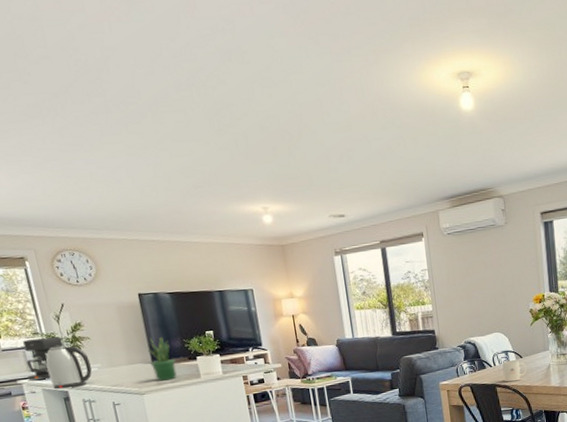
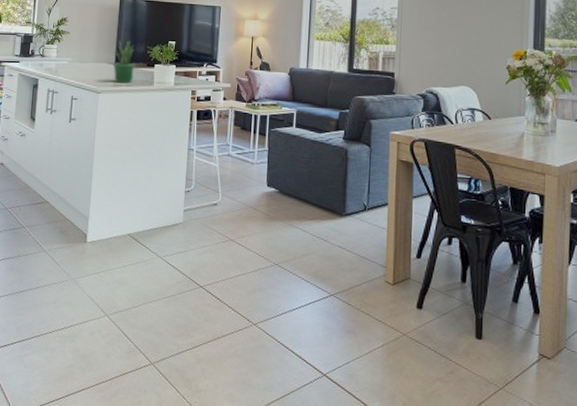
coffee maker: present [23,337,63,381] -> none [11,27,47,66]
kettle: present [45,345,92,390] -> none [27,36,64,77]
mug: present [502,360,527,382] -> none [465,120,495,146]

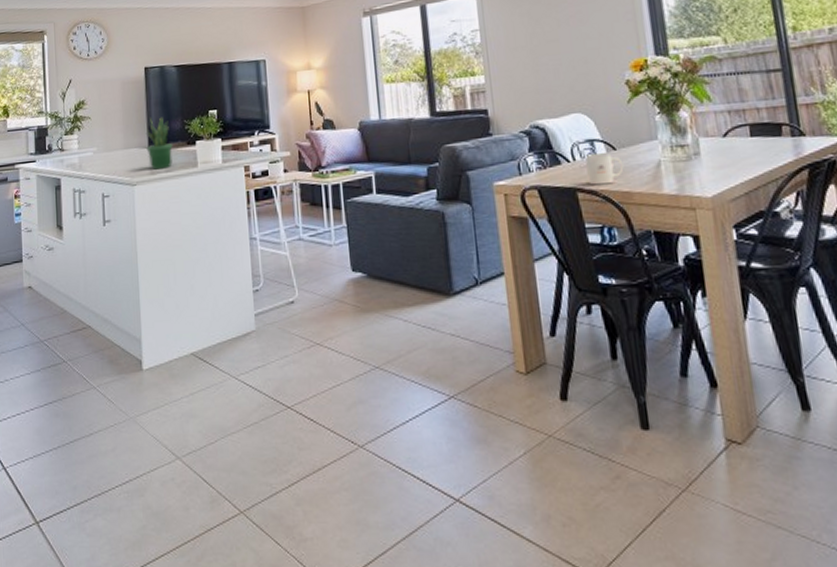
mug: none [465,120,495,146] -> present [585,153,624,185]

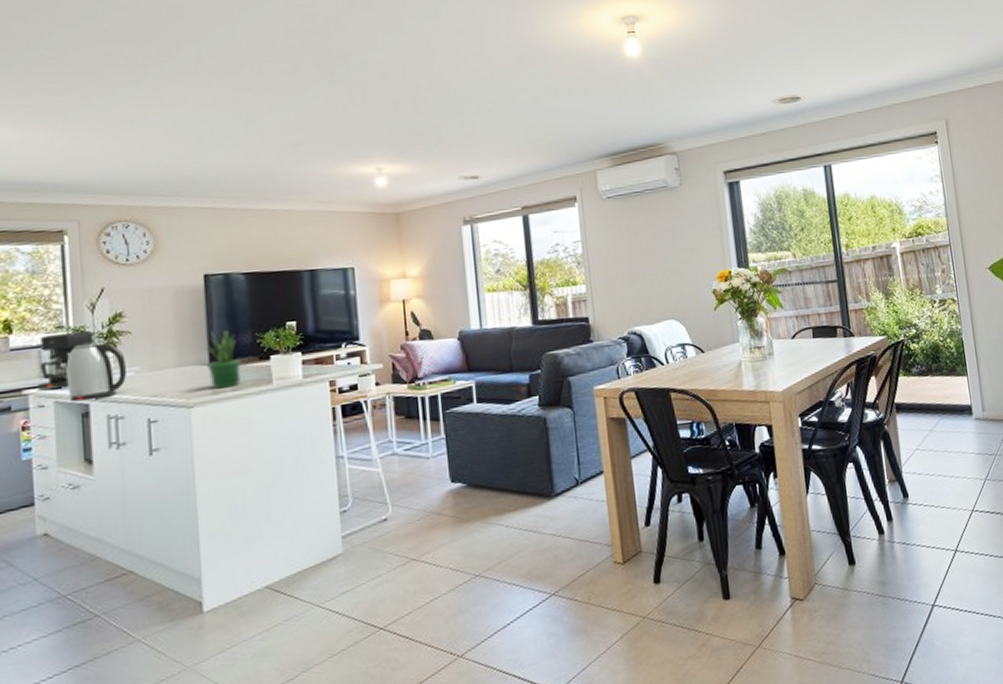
coffee maker: none [26,116,64,166] -> present [38,331,94,391]
kettle: none [45,126,87,176] -> present [66,342,126,402]
mug: present [585,153,624,185] -> none [677,355,711,386]

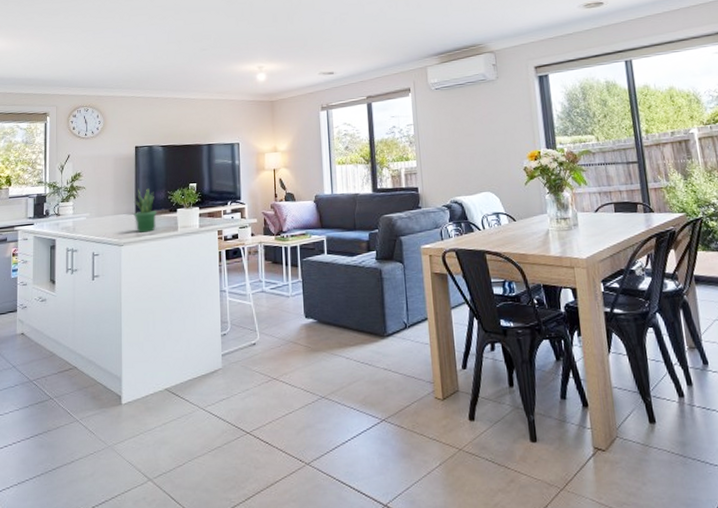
coffee maker: present [38,331,94,391] -> none [24,186,61,228]
kettle: present [66,342,126,402] -> none [42,194,80,237]

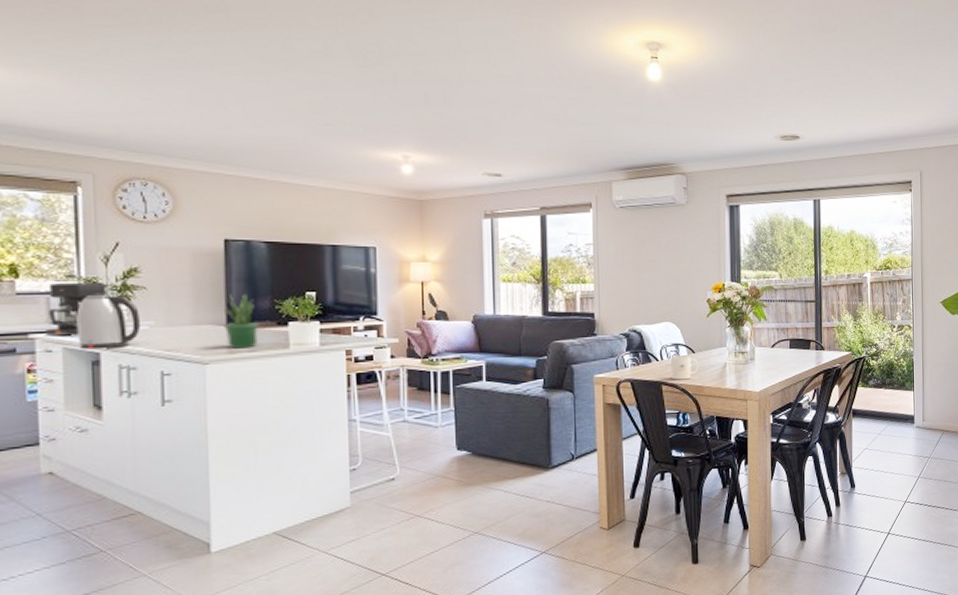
coffee maker: none [24,186,61,228] -> present [45,282,107,336]
kettle: none [42,194,80,237] -> present [76,294,140,350]
mug: none [492,223,522,249] -> present [671,355,699,380]

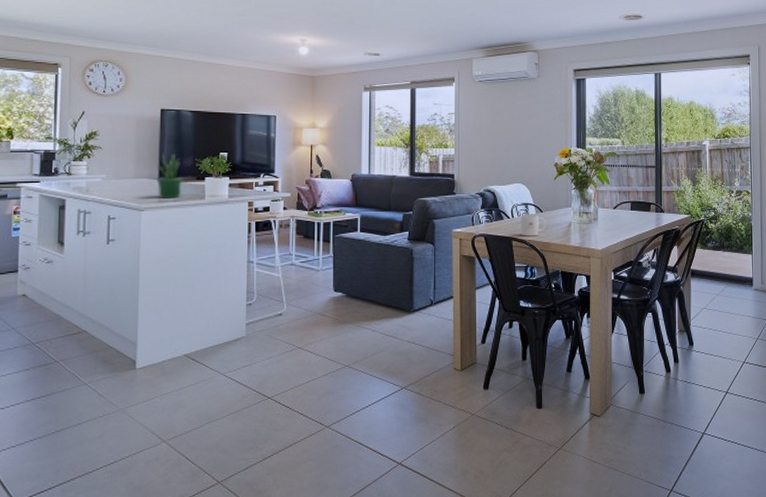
coffee maker: present [45,282,107,336] -> none [28,142,73,185]
kettle: present [76,294,140,350] -> none [50,152,96,197]

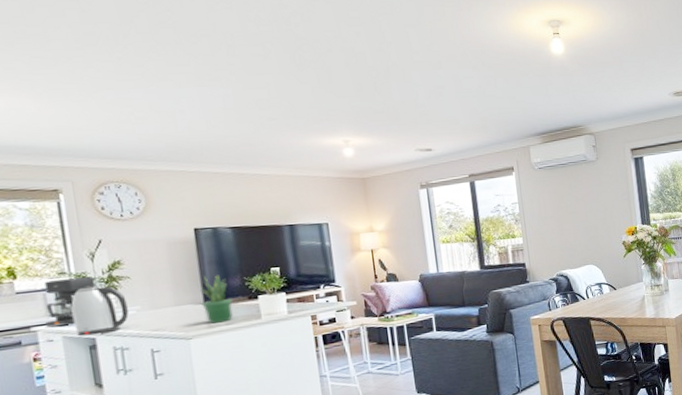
coffee maker: none [28,142,73,185] -> present [44,277,96,328]
kettle: none [50,152,96,197] -> present [70,286,129,337]
mug: present [521,214,546,236] -> none [596,292,621,315]

